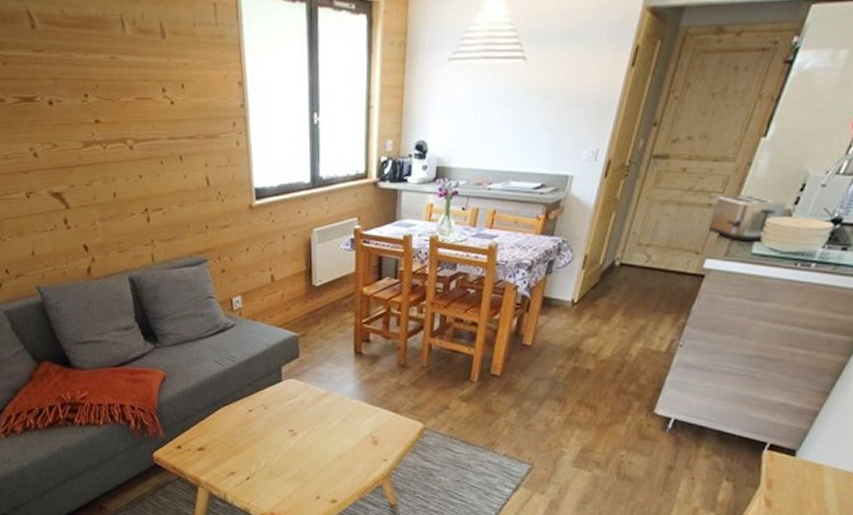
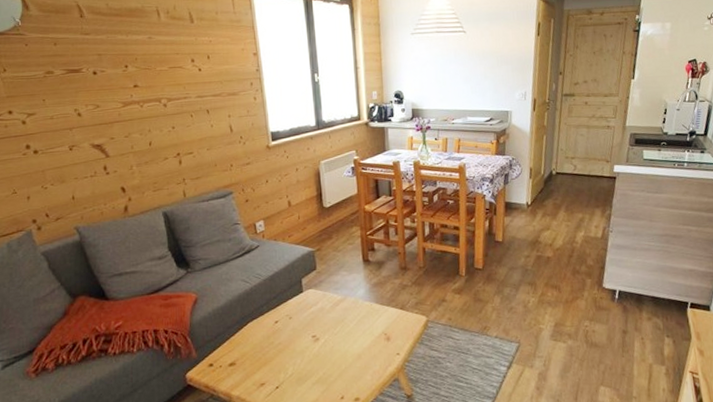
toaster: present [707,194,787,242] -> none [610,118,659,151]
bowl: present [760,215,834,254] -> none [646,131,692,158]

